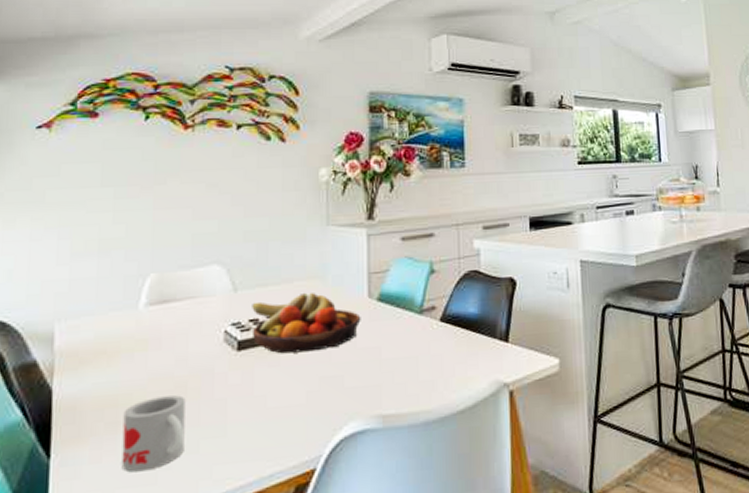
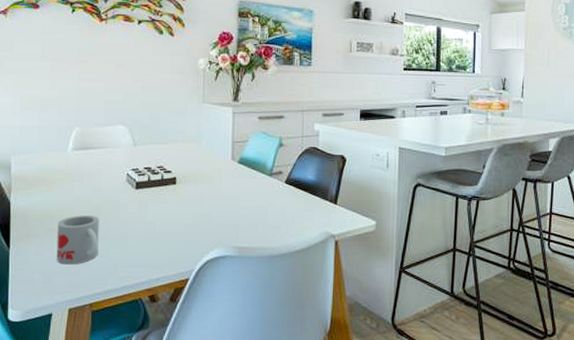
fruit bowl: present [252,292,361,354] -> none [146,151,226,195]

